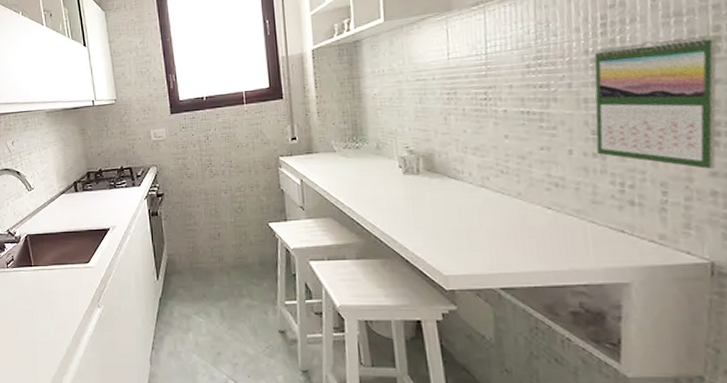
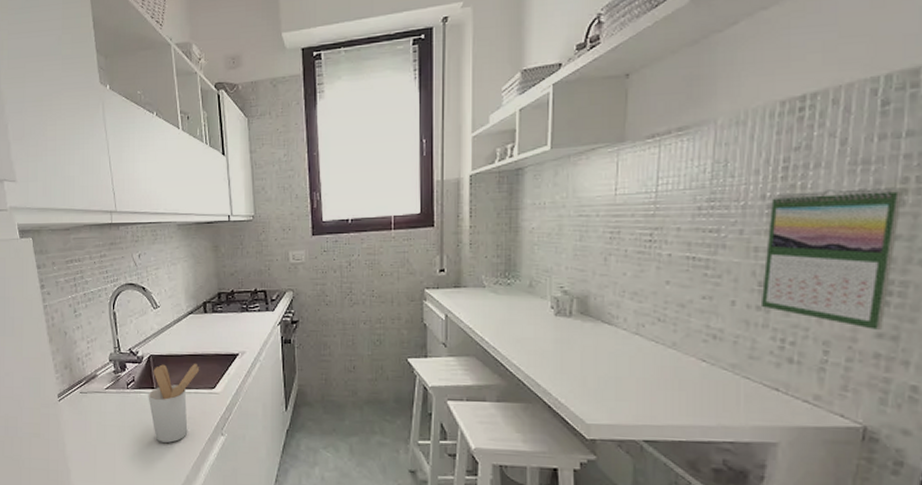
utensil holder: none [27,240,74,317] -> present [148,364,200,443]

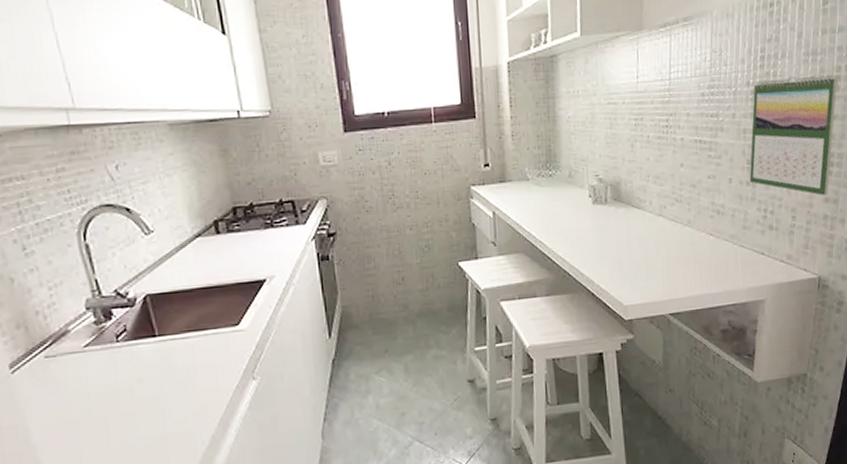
utensil holder: present [148,364,200,443] -> none [148,298,217,402]

